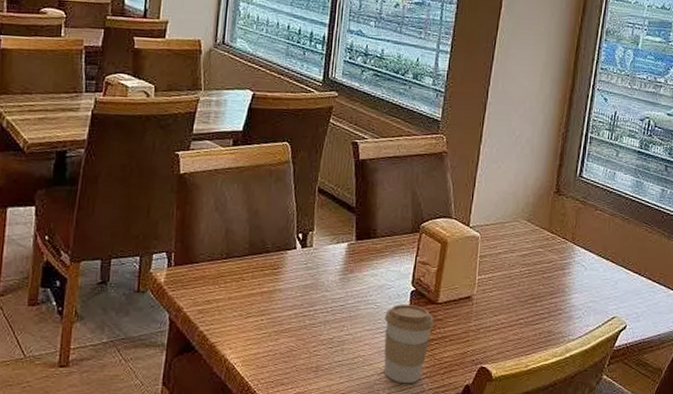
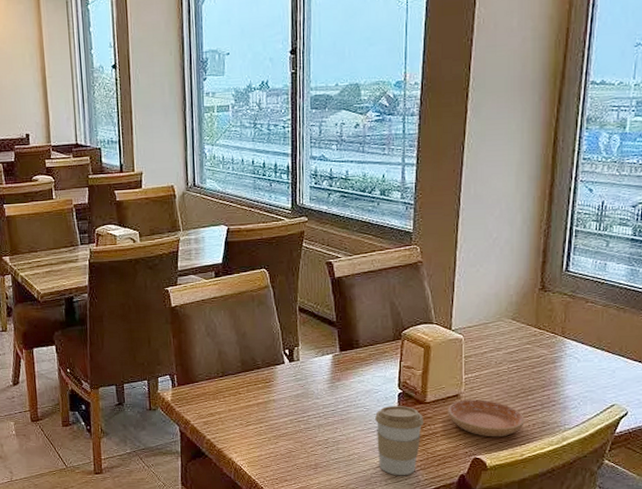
saucer: none [458,302,532,346] -> present [448,399,525,437]

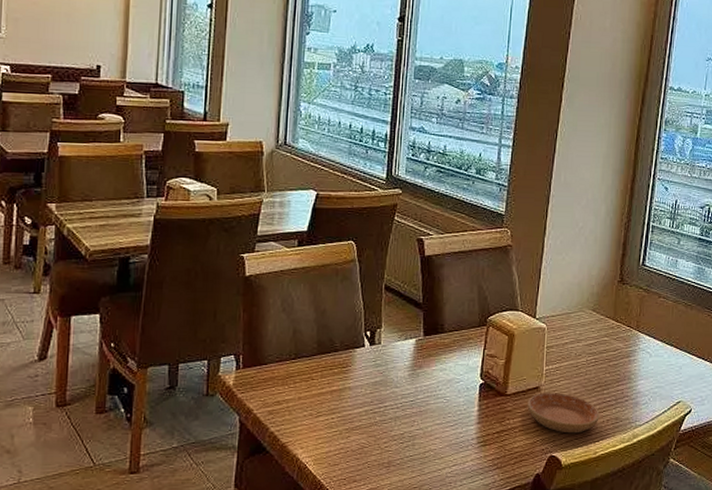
coffee cup: present [375,406,423,476] -> none [454,398,503,476]

